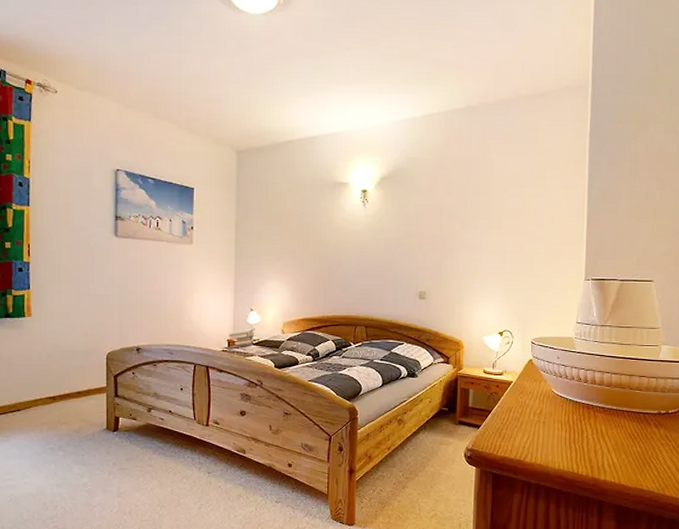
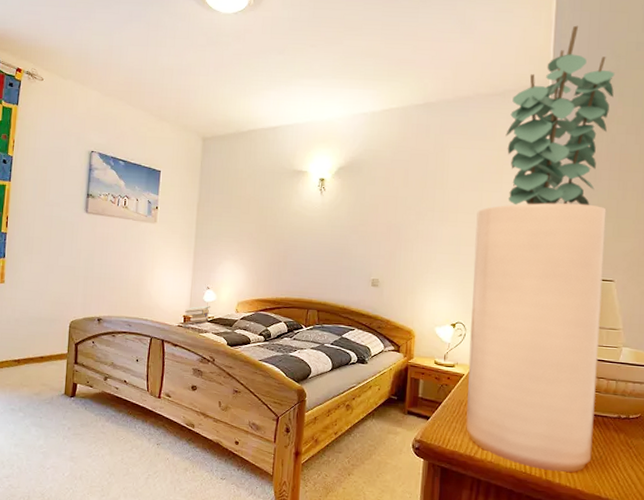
vase: none [515,21,653,469] -> present [466,25,615,473]

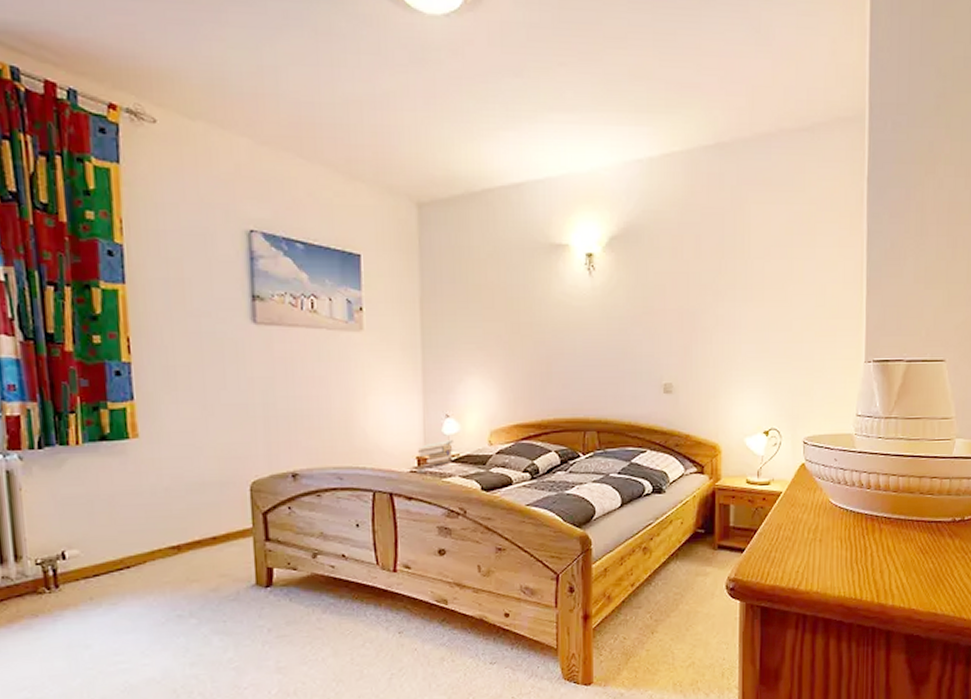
vase: present [466,25,615,473] -> none [786,34,941,593]

